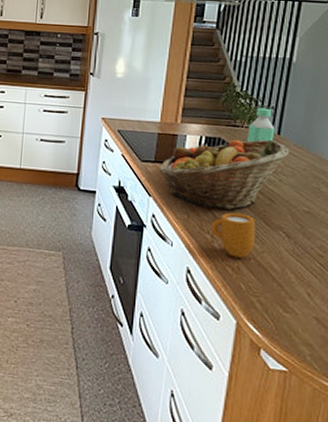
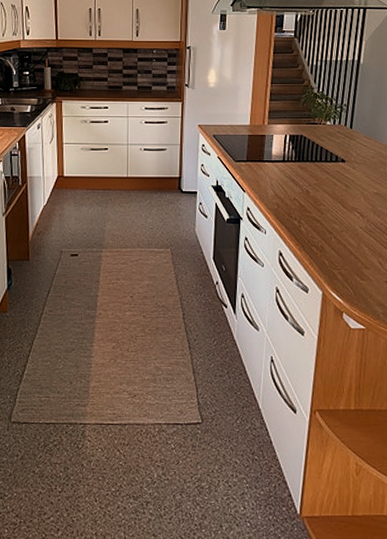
fruit basket: present [158,139,290,210] -> none [251,133,361,198]
mug: present [211,212,255,258] -> none [298,200,335,238]
bottle: present [247,107,275,142] -> none [325,106,348,137]

